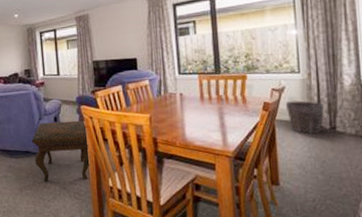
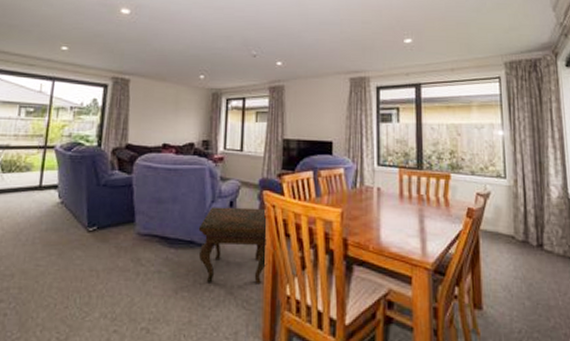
waste bin: present [285,100,323,134] -> none [490,209,530,250]

